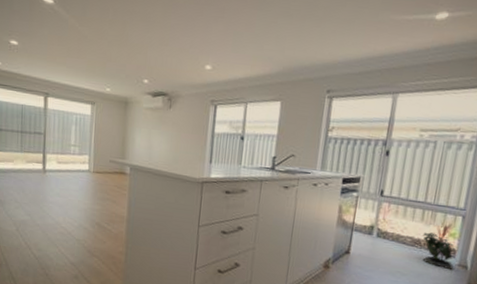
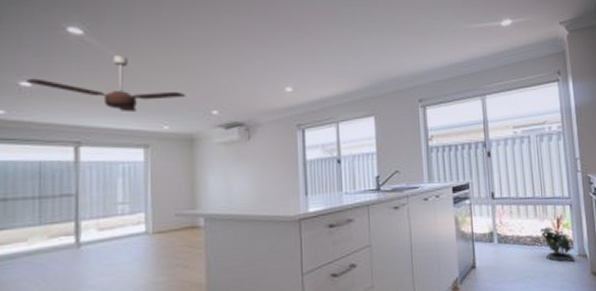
ceiling fan: none [14,24,125,74] -> present [26,55,186,113]

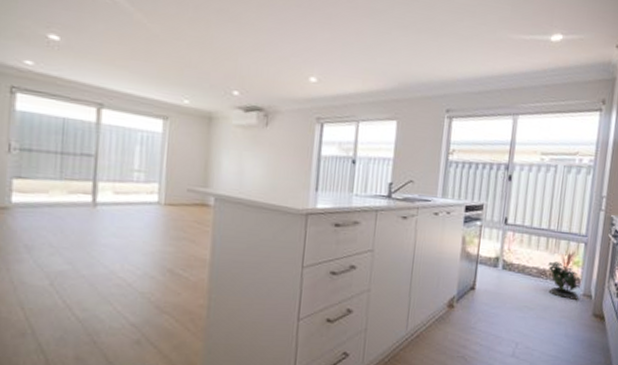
ceiling fan: present [26,55,186,113] -> none [55,19,209,82]

